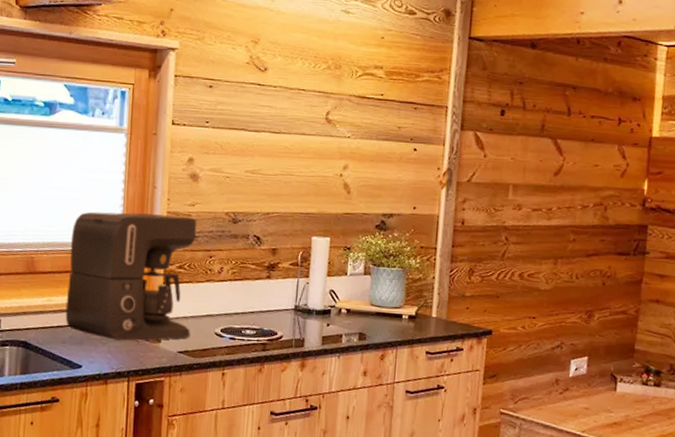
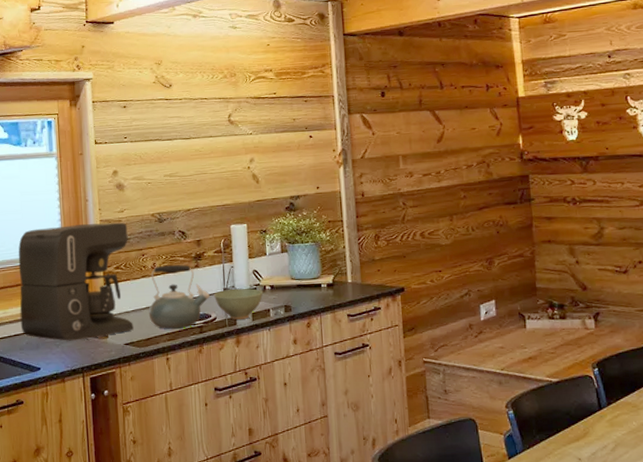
kettle: none [208,271,279,343] -> present [148,264,210,329]
bowl: none [282,307,338,342] -> present [213,288,264,320]

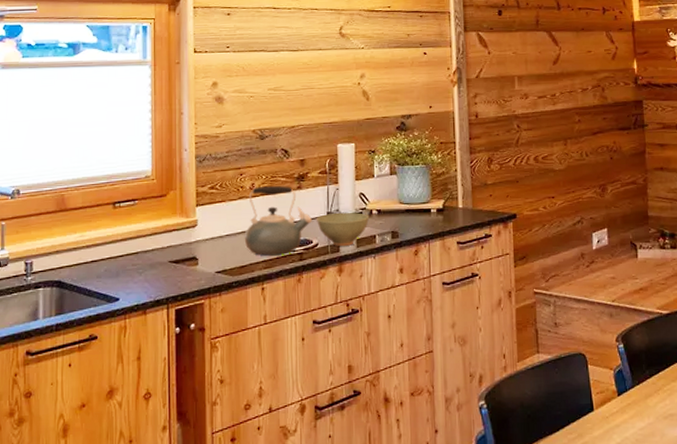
coffee maker: present [18,222,134,341] -> none [99,138,227,268]

